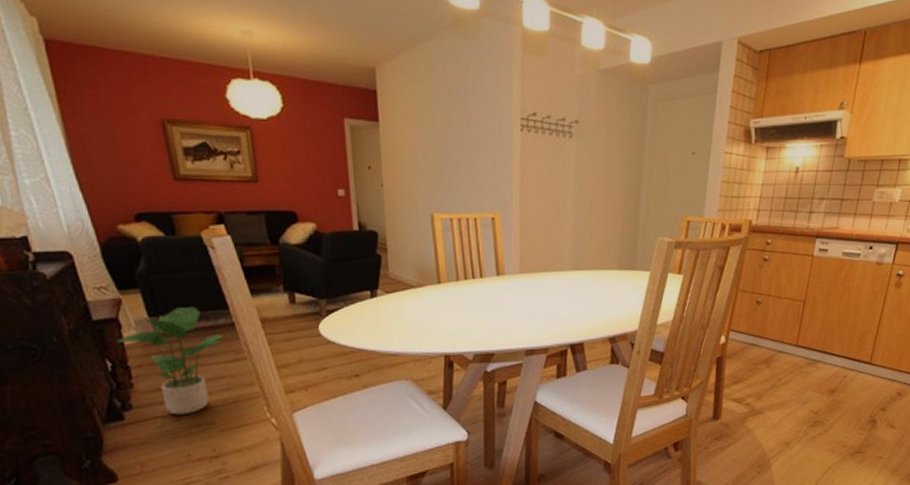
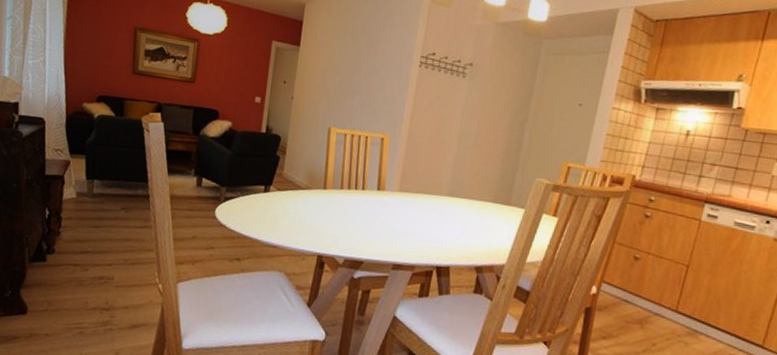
potted plant: present [117,307,223,415] -> none [58,175,138,267]

